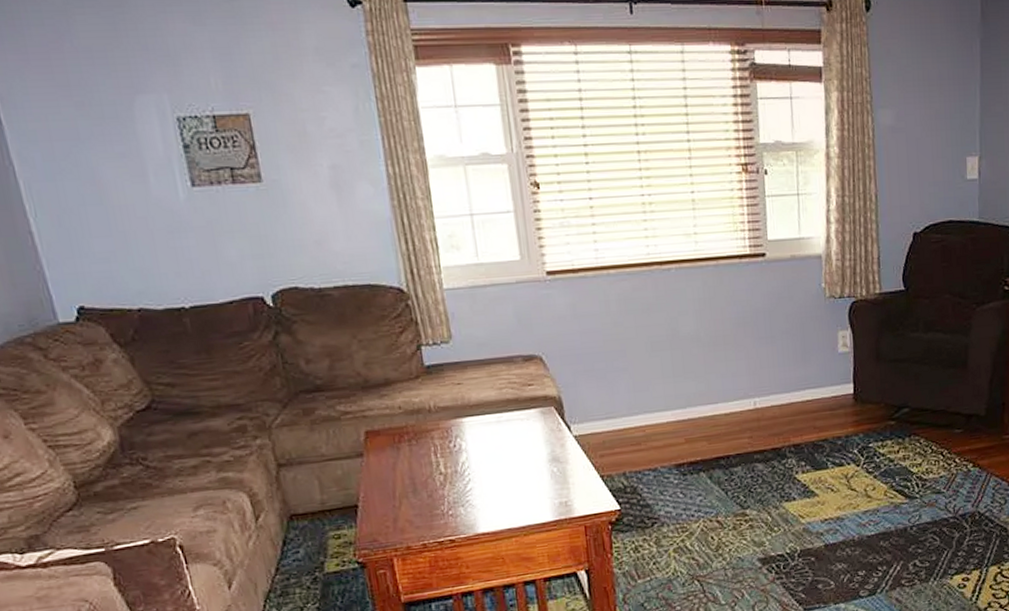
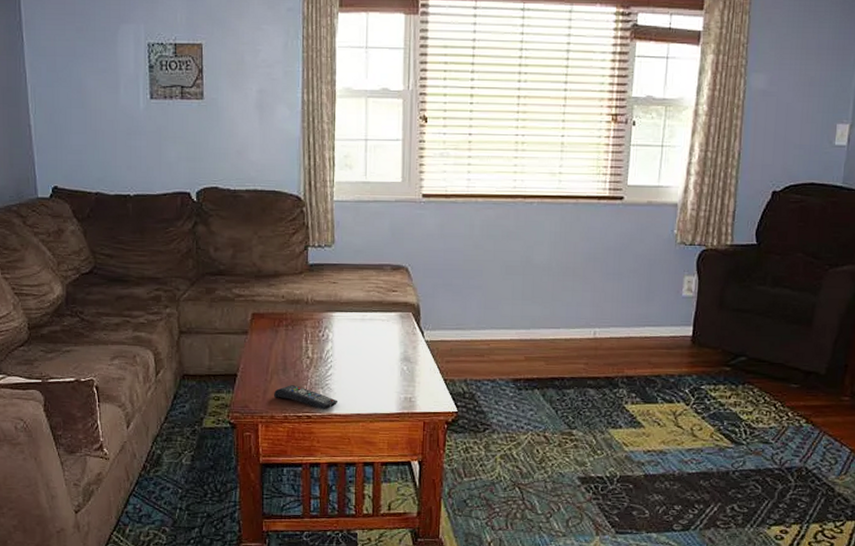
remote control: none [406,507,484,531] -> present [274,385,339,410]

